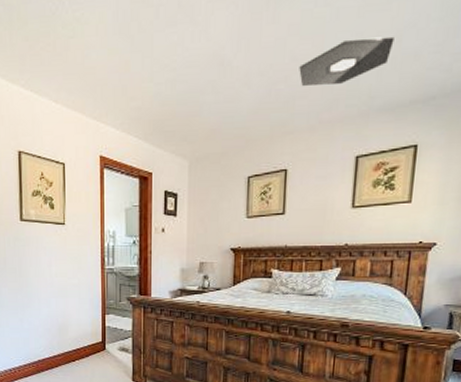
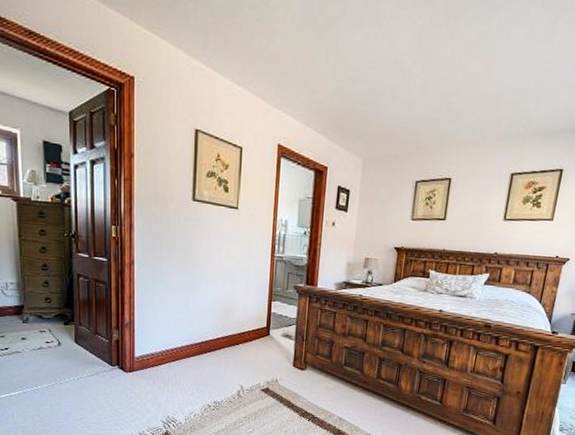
ceiling light: present [299,36,395,87] -> none [469,64,554,105]

